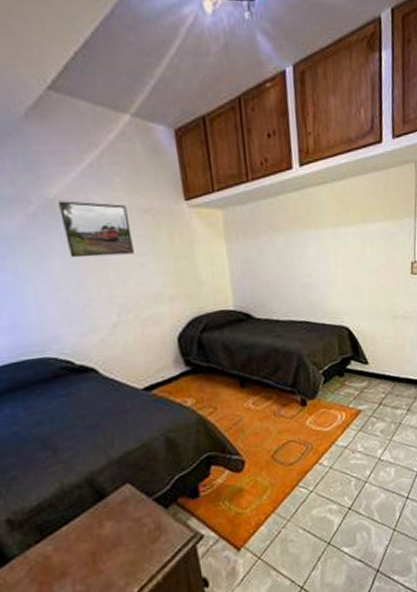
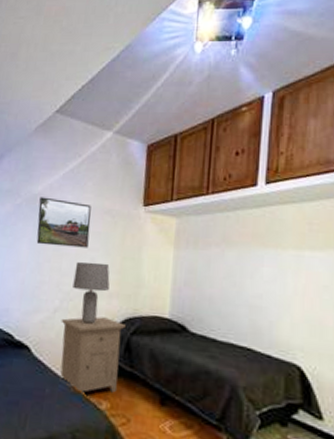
lamp: none [124,267,168,332] -> present [73,262,110,324]
nightstand: none [124,321,199,398] -> present [60,316,126,394]

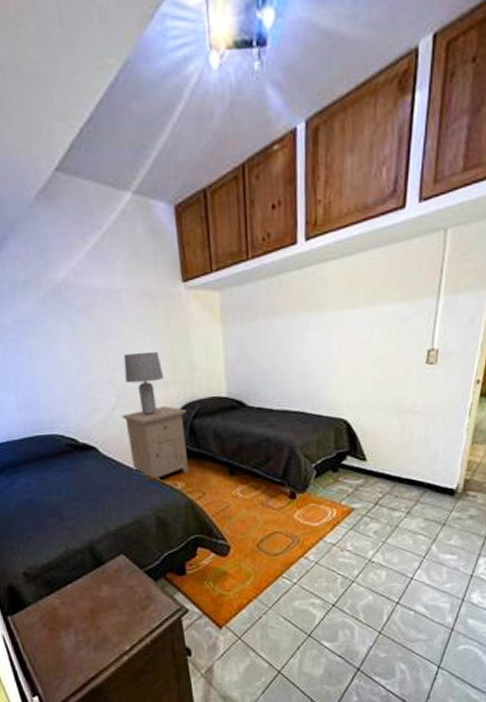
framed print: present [36,197,92,248] -> none [65,284,132,341]

